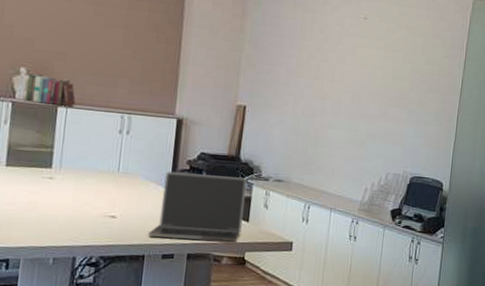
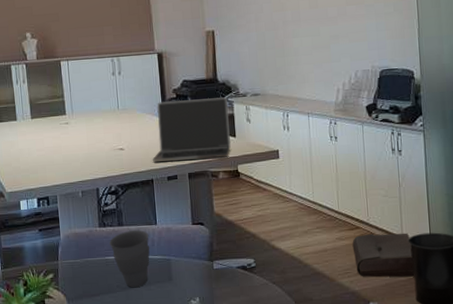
books: present [22,73,76,107] -> none [31,35,73,61]

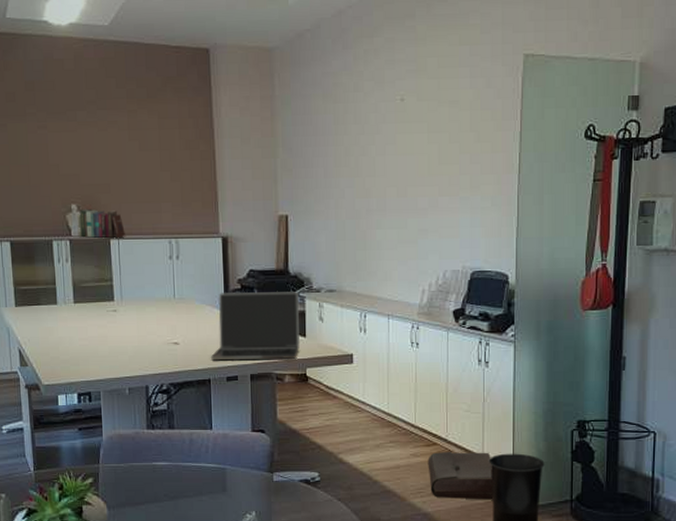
books: none [31,35,73,61] -> present [77,208,125,239]
cup: present [109,229,150,288] -> none [158,434,204,498]

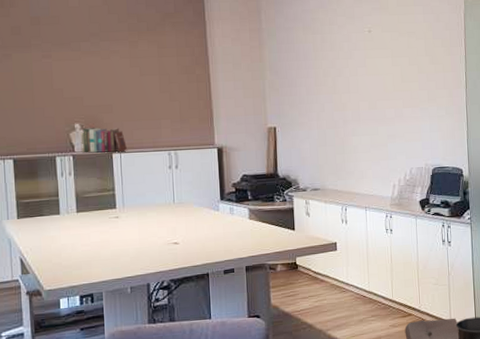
laptop: present [211,291,300,361] -> none [209,192,290,257]

